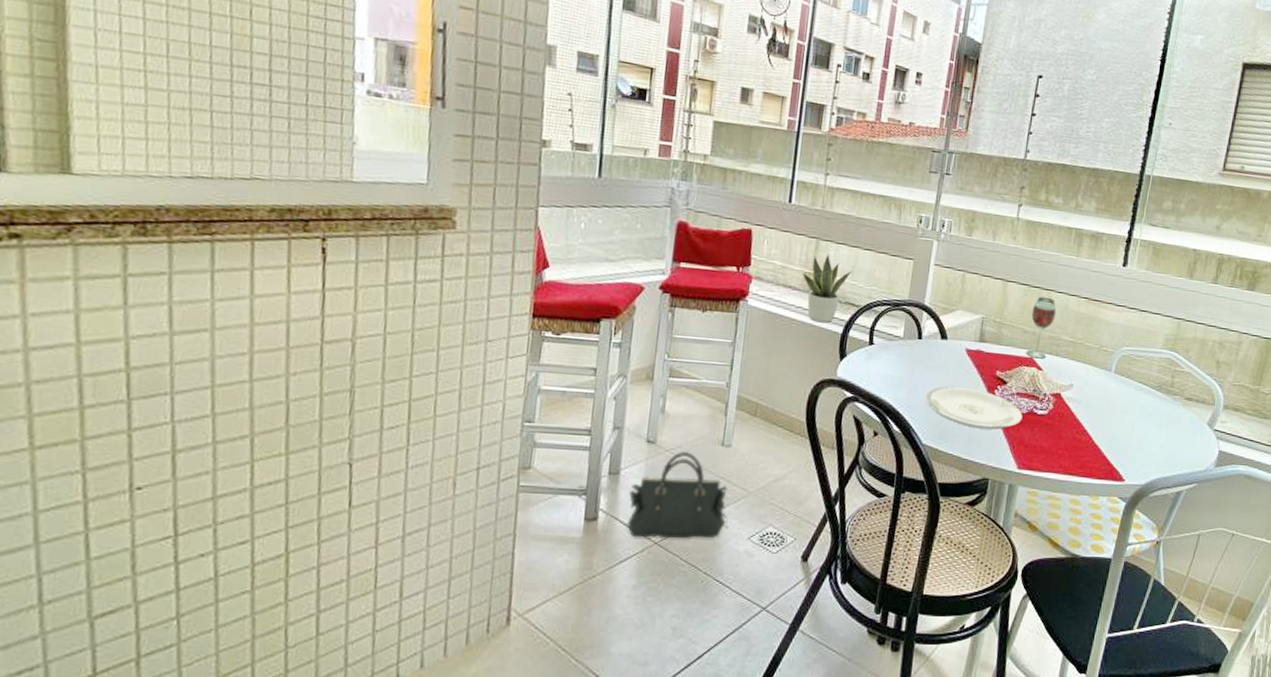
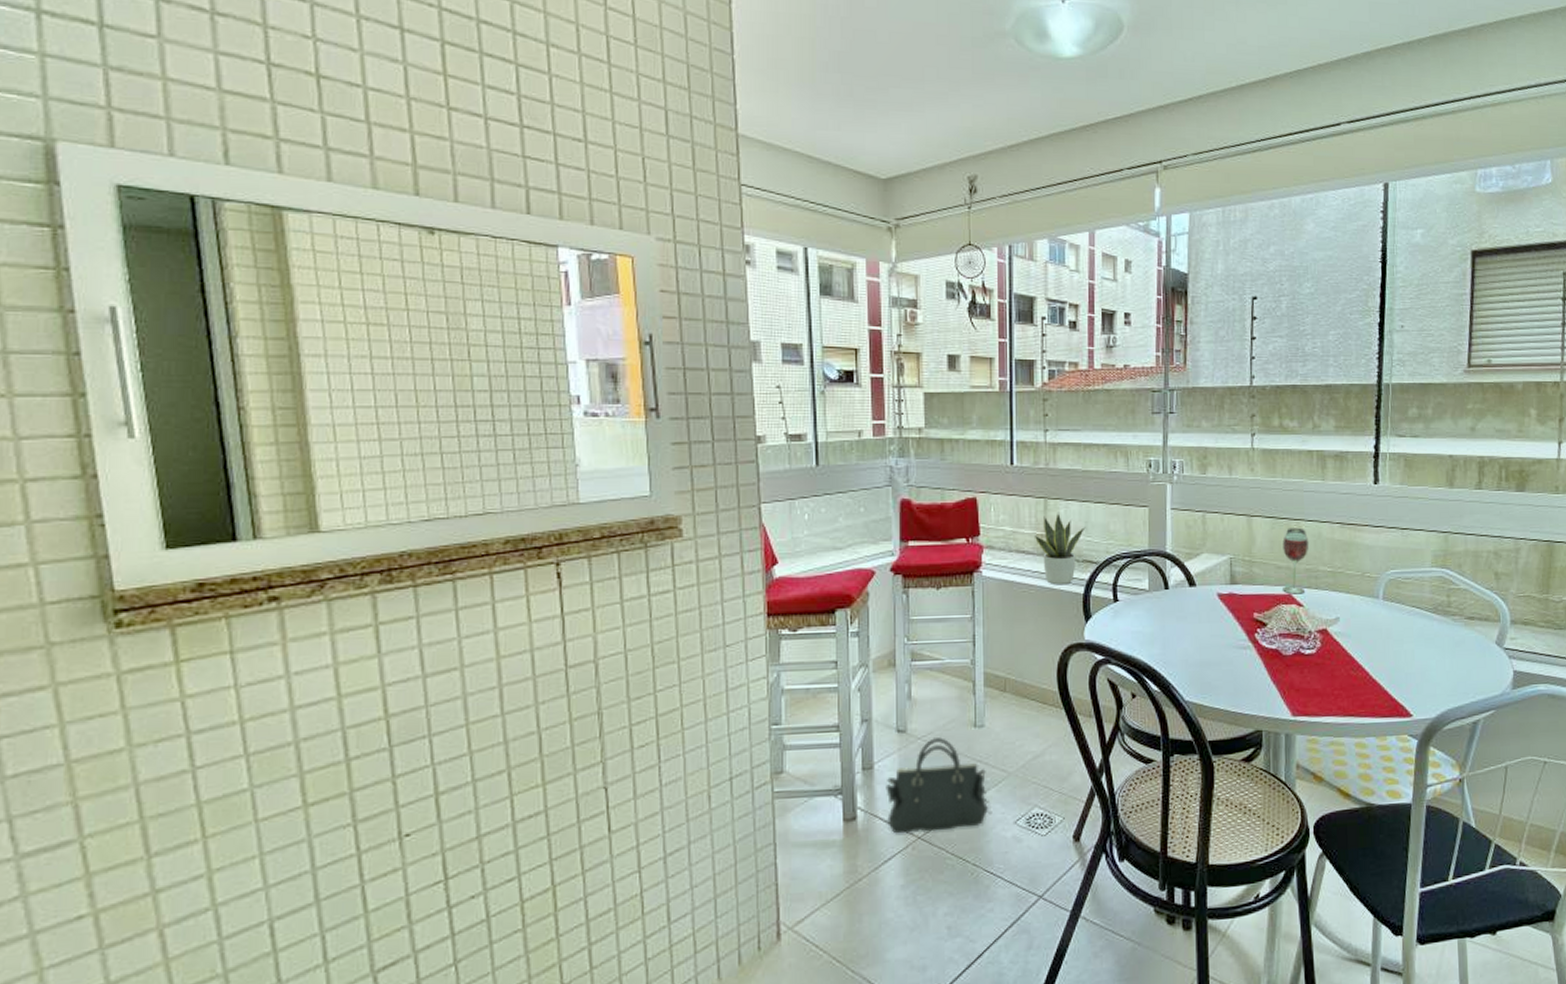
plate: present [924,385,1023,430] -> none [1180,634,1289,678]

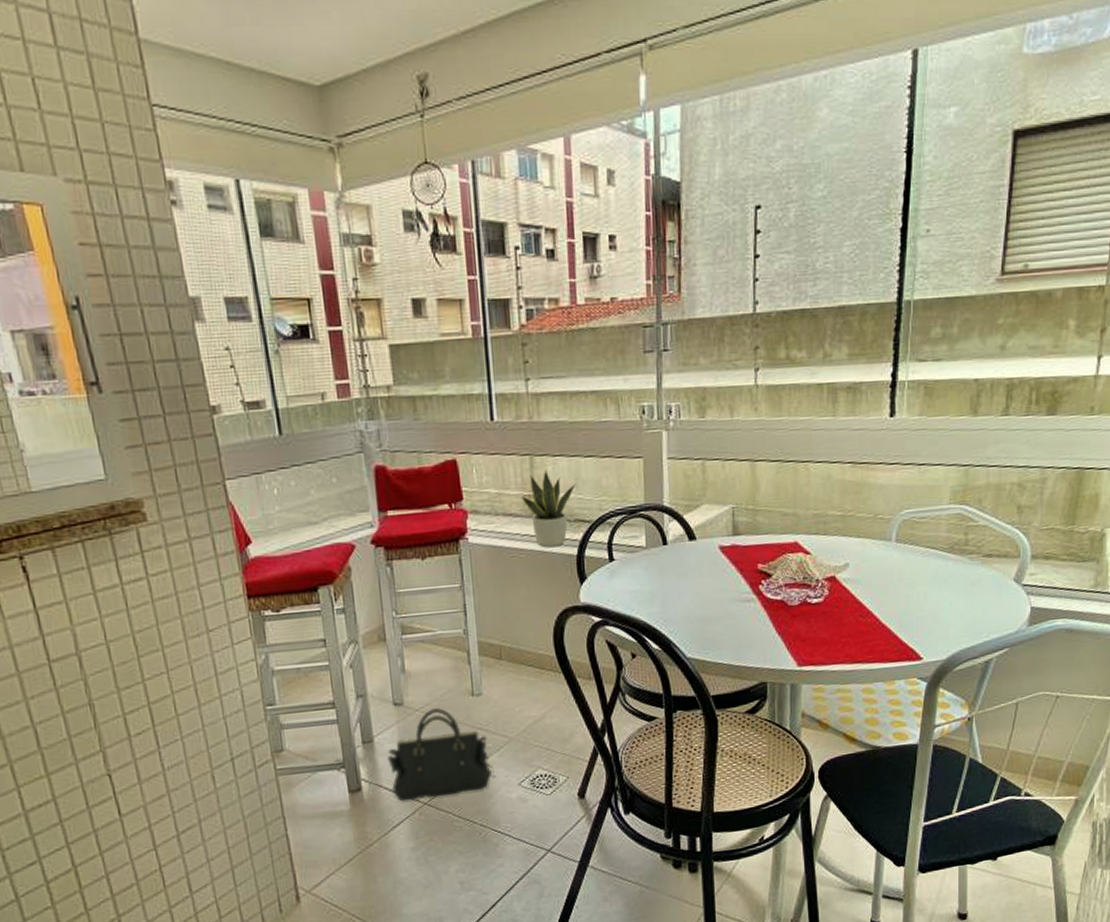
wineglass: present [1282,527,1309,594] -> none [789,470,818,542]

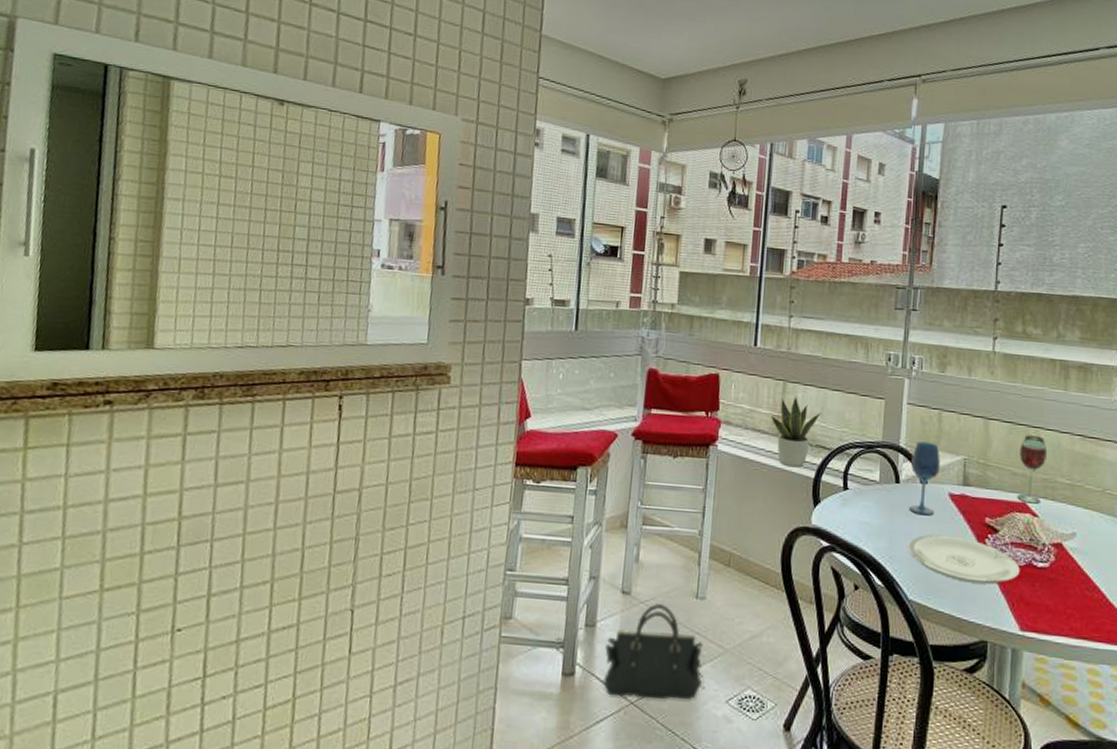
wineglass: none [677,496,708,573] -> present [909,441,940,516]
plate: none [680,588,795,631] -> present [906,534,1020,585]
wineglass: none [789,470,818,542] -> present [1017,434,1048,504]

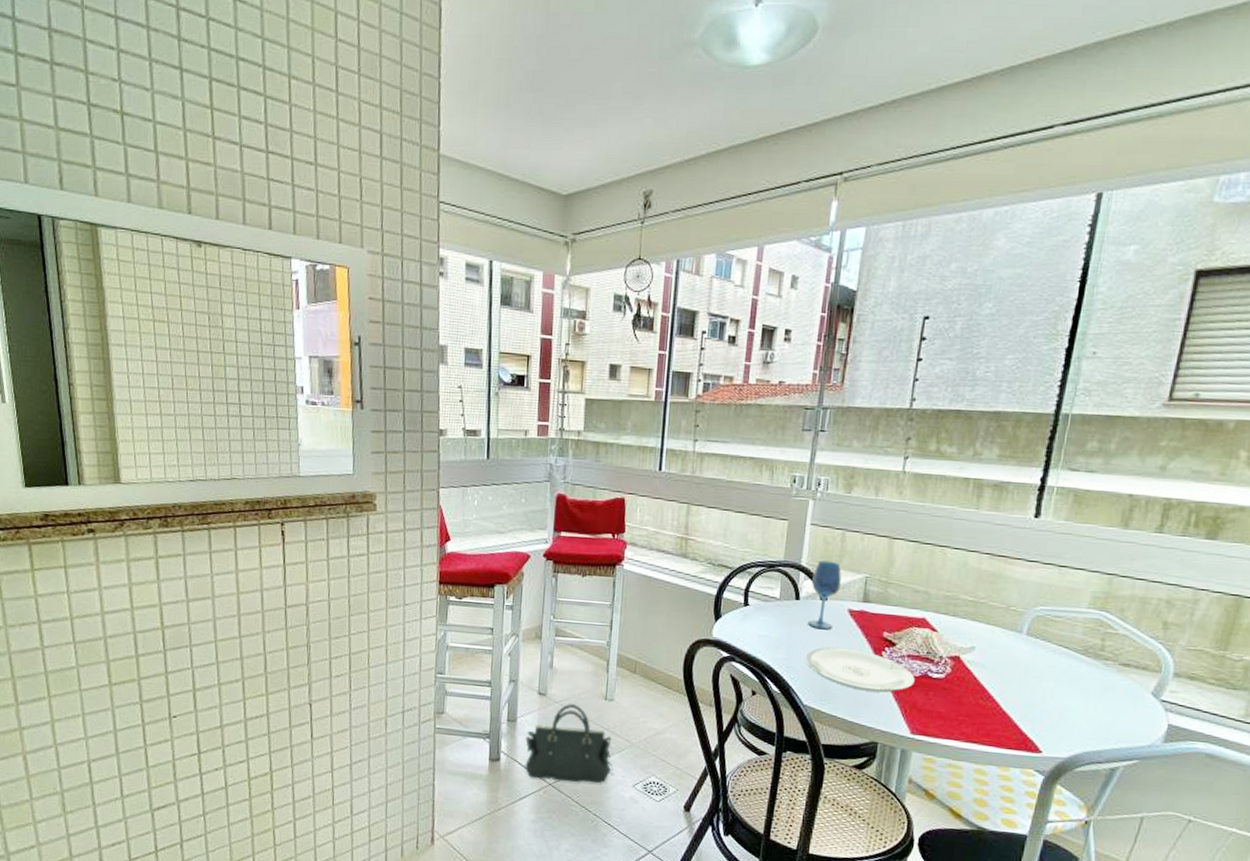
potted plant: present [771,395,822,468] -> none [675,517,724,585]
wineglass: present [1017,434,1048,504] -> none [917,553,953,620]

